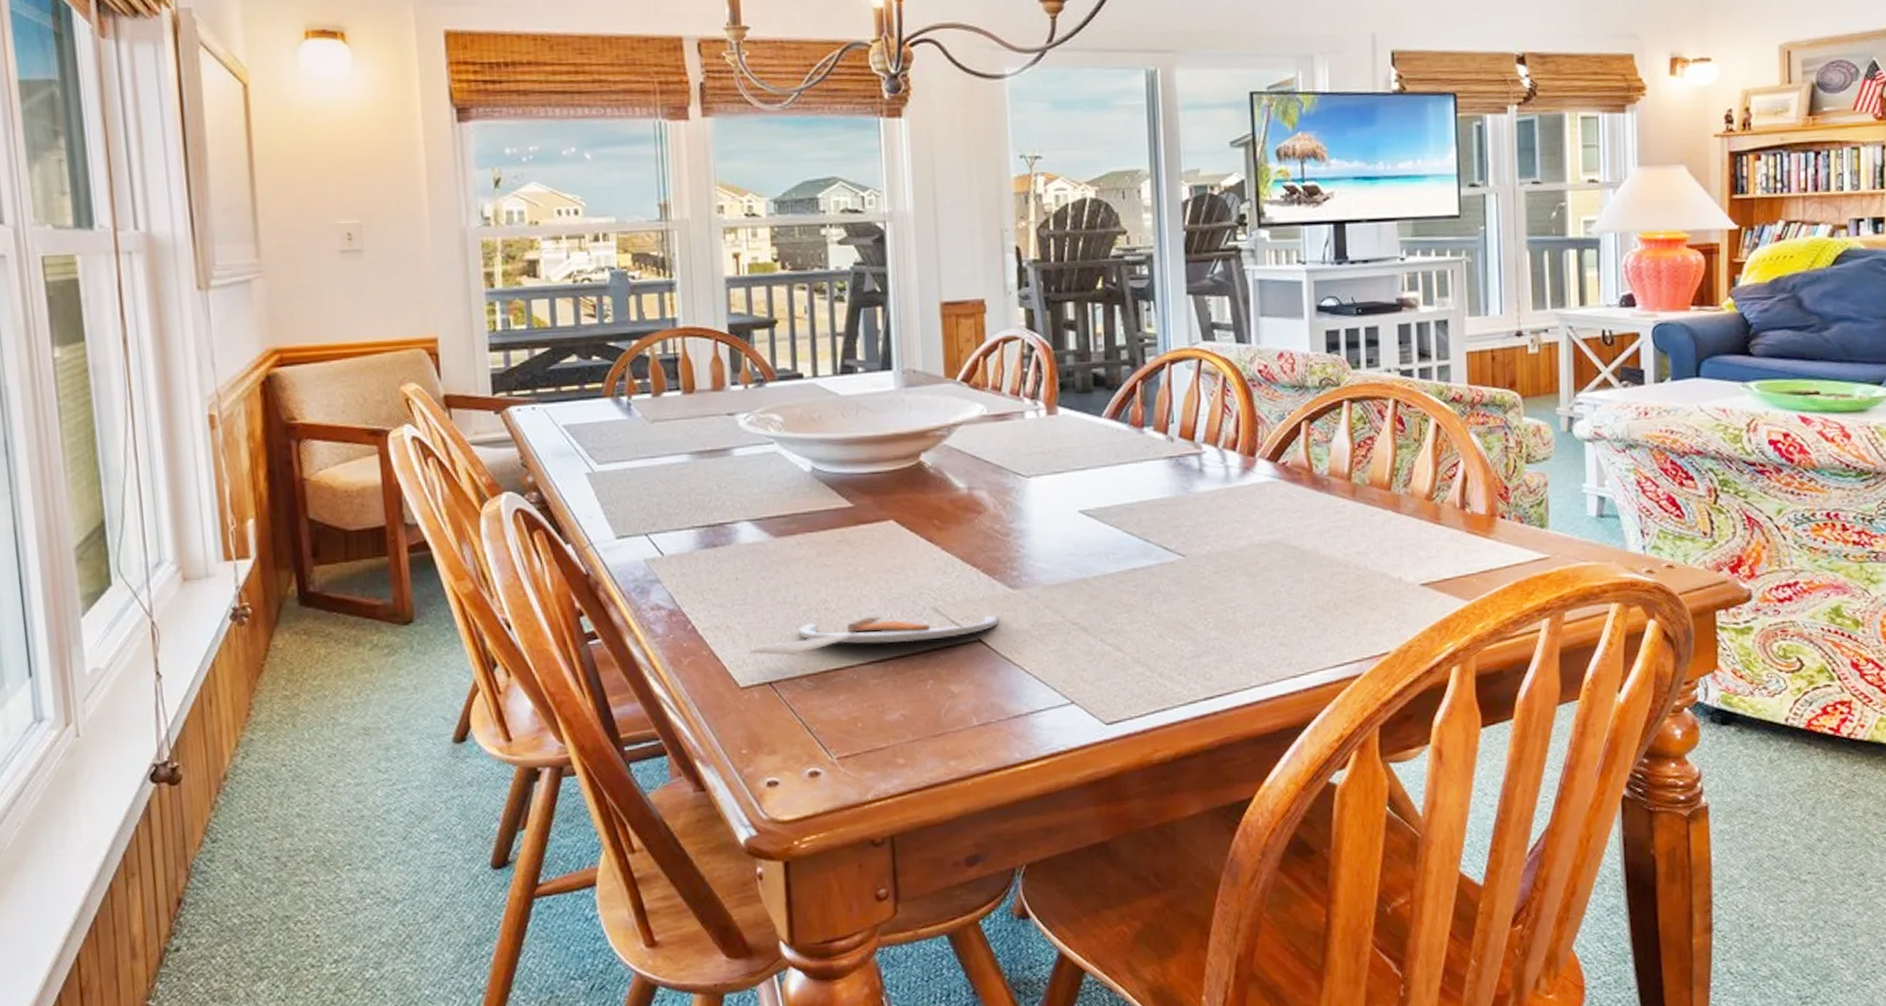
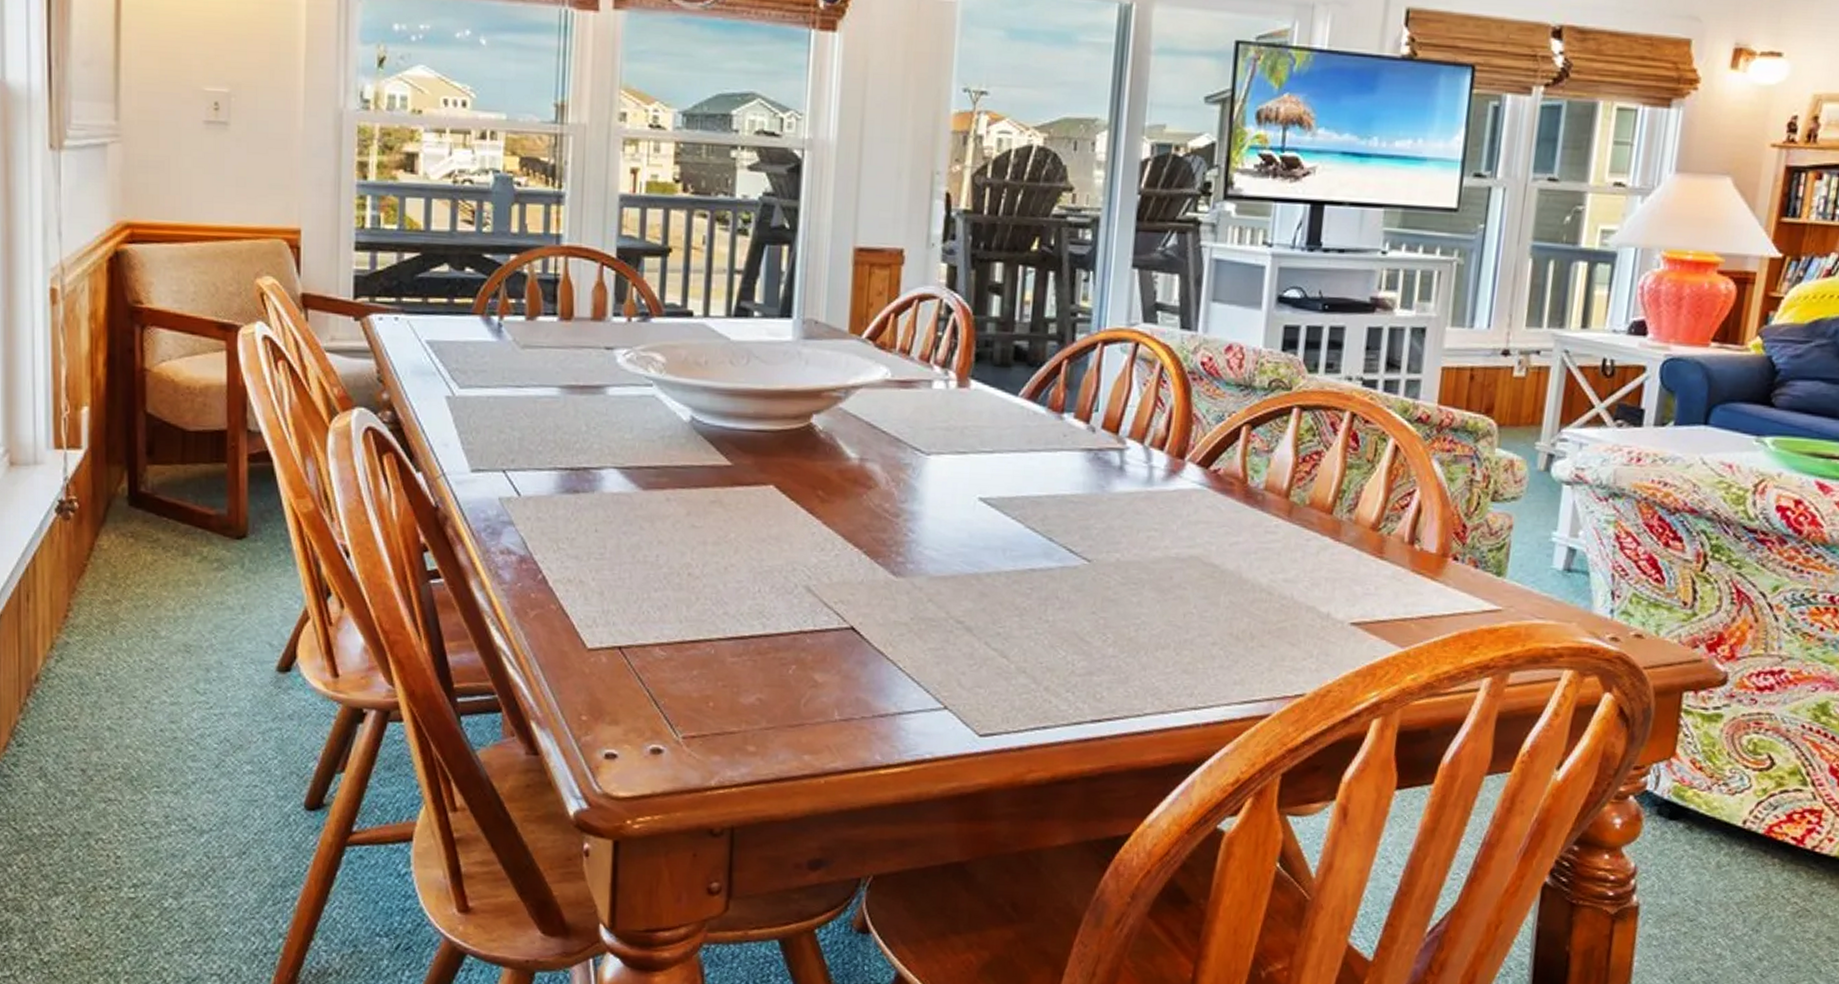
dinner plate: present [749,615,1000,656] -> none [601,588,877,622]

